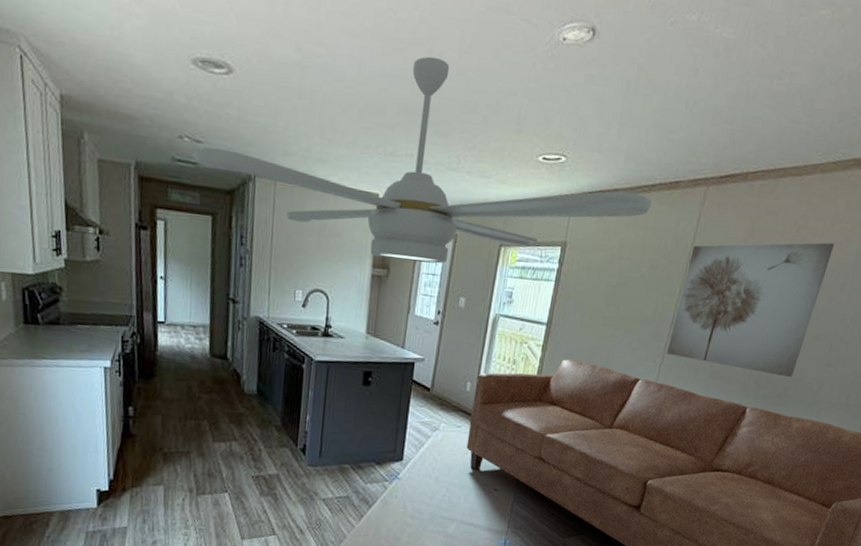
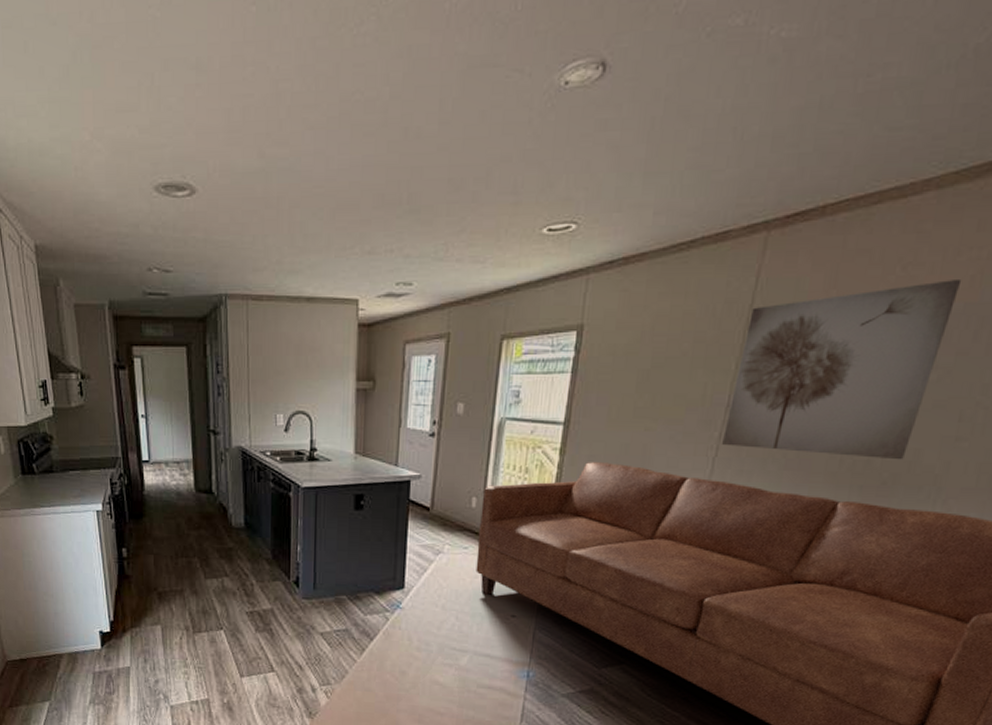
ceiling fan: present [192,56,652,264] -> none [162,134,692,370]

